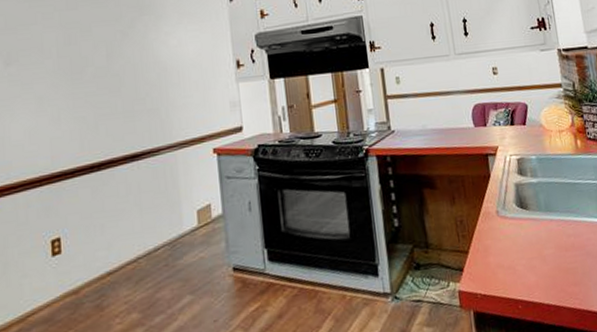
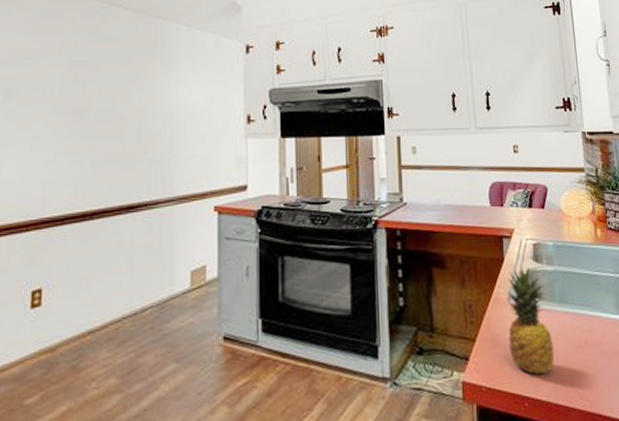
fruit: none [495,181,544,279] -> present [507,267,555,375]

